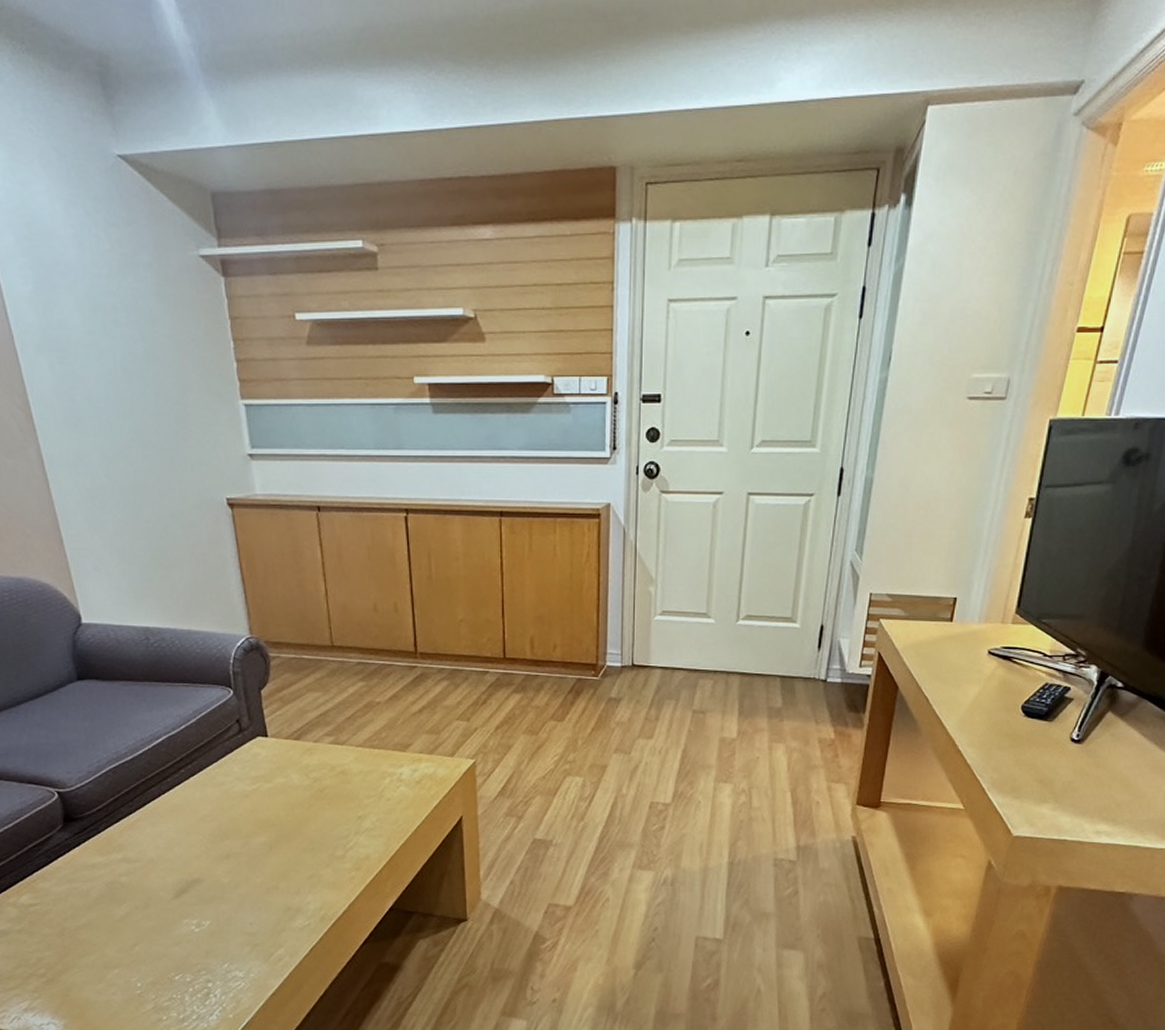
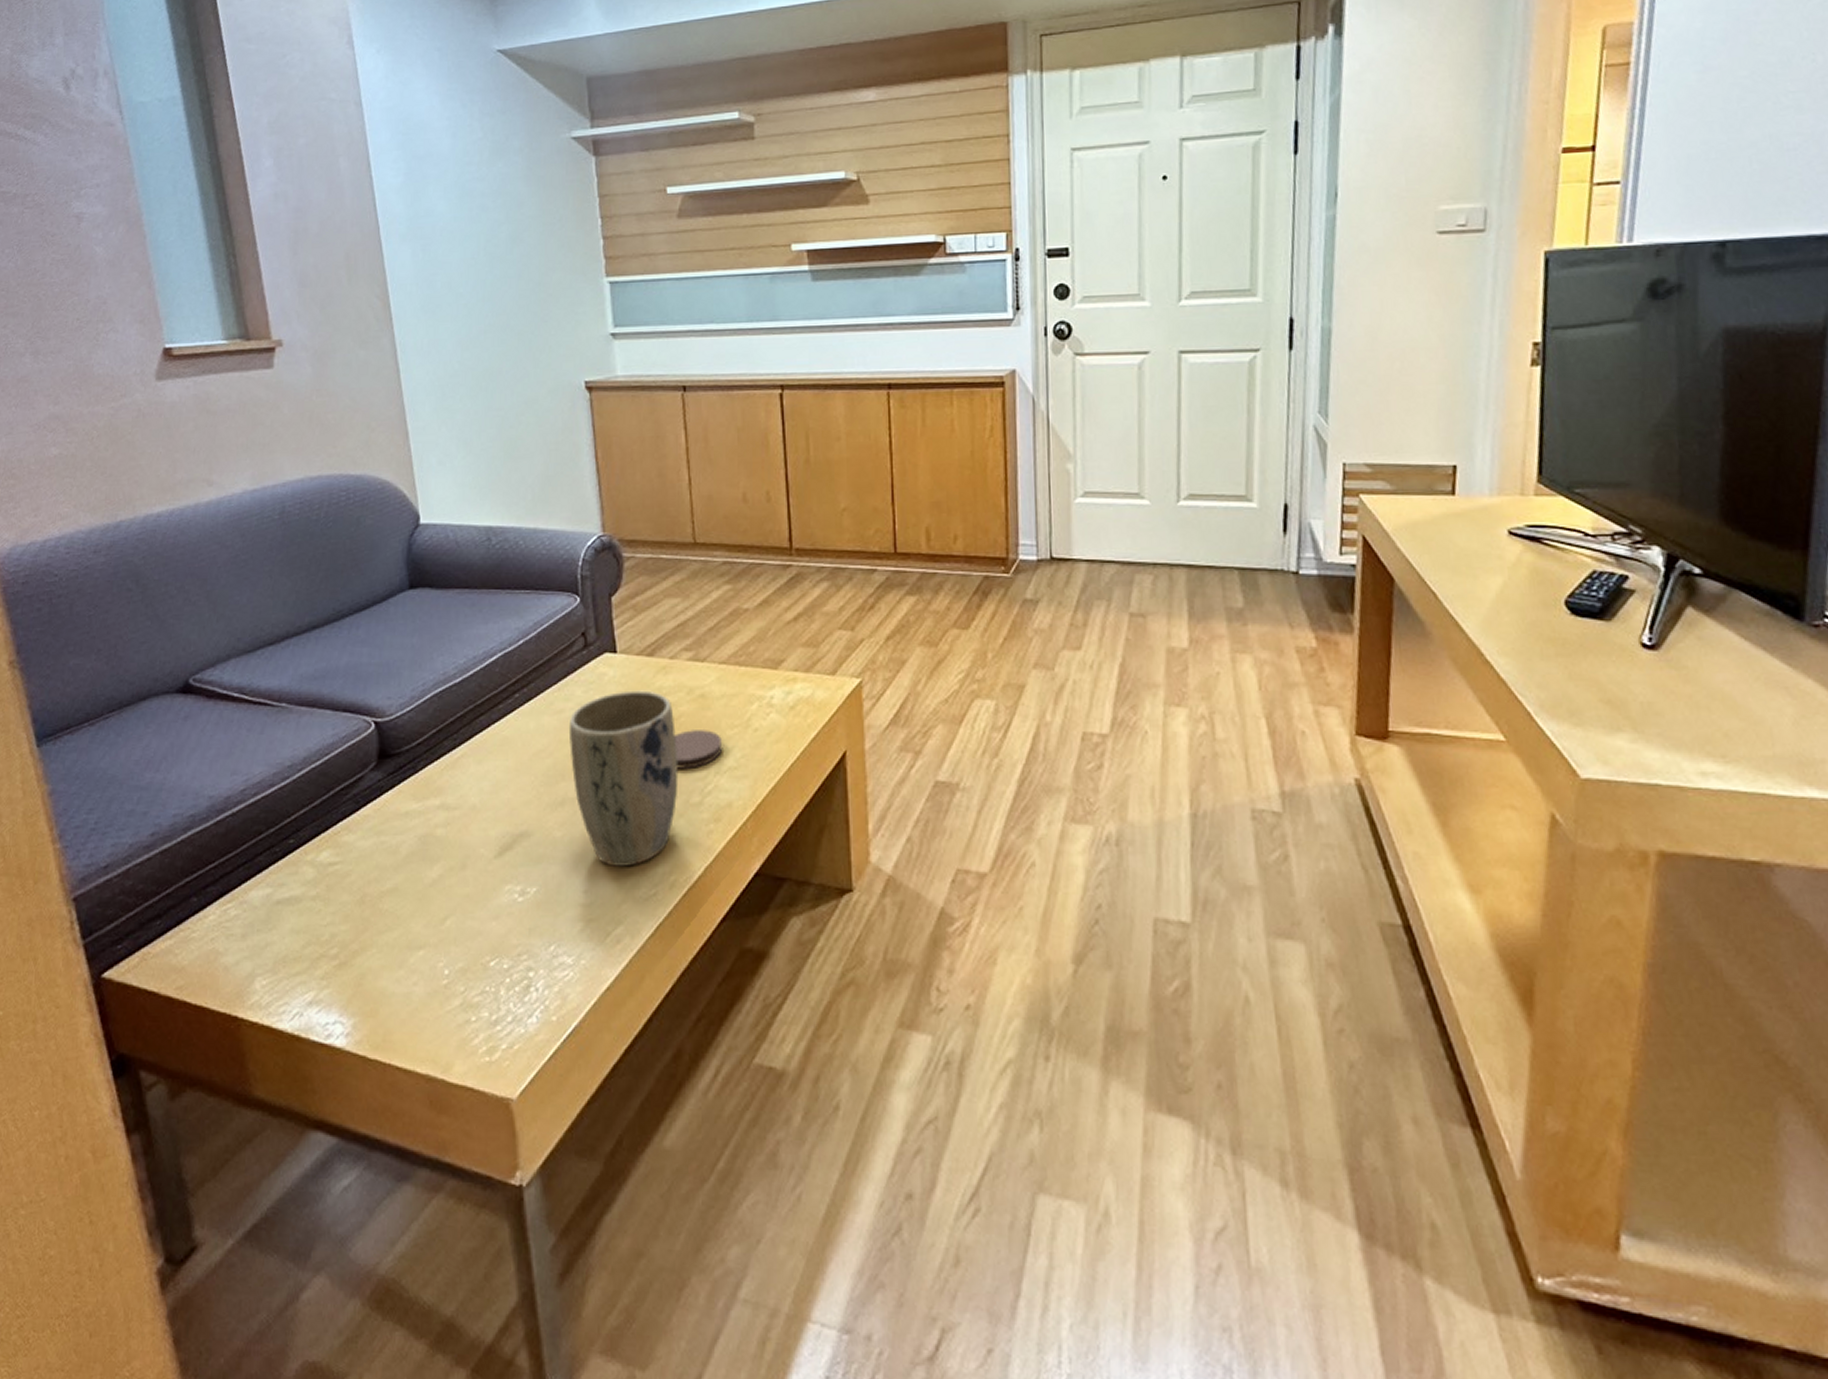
plant pot: none [229,768,325,904] -> present [568,690,679,866]
coaster: none [320,799,361,830] -> present [674,730,723,769]

